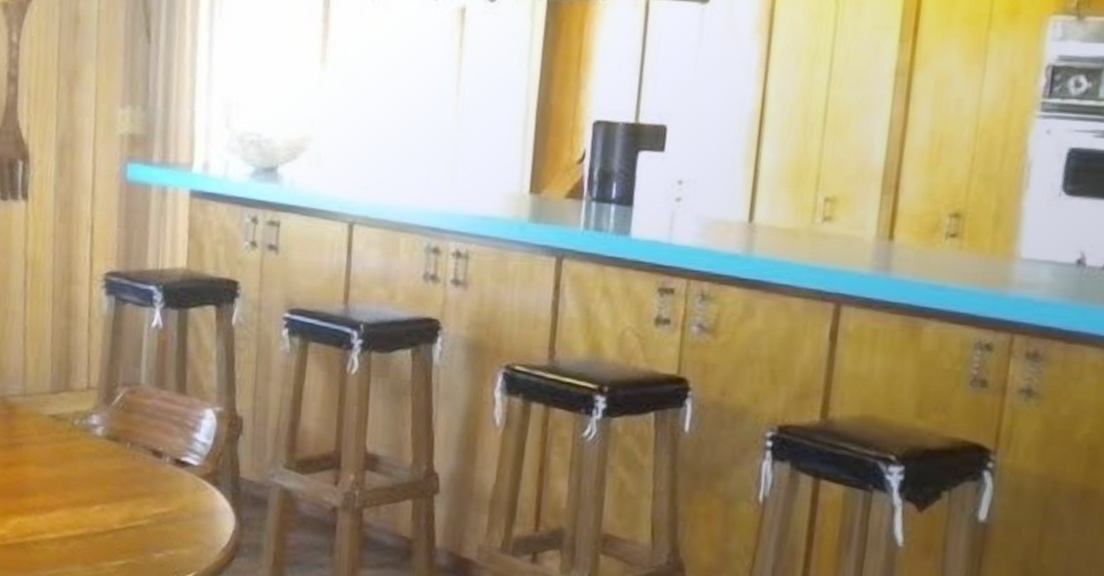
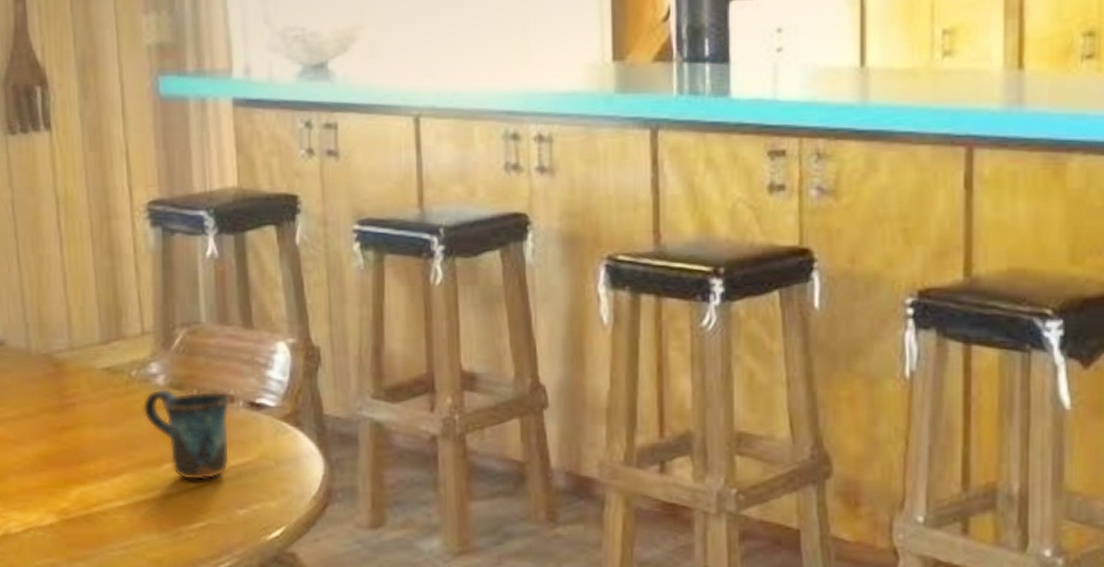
mug: none [80,438,161,524] -> present [142,388,232,481]

